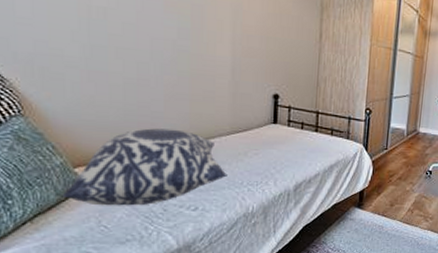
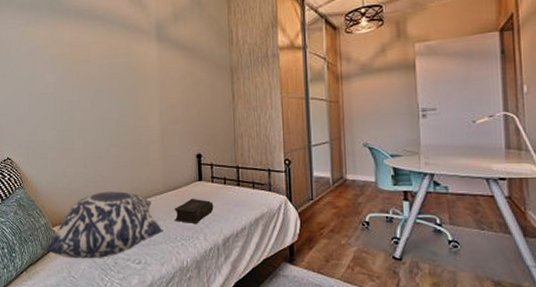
book: none [241,141,288,169] -> present [174,198,214,224]

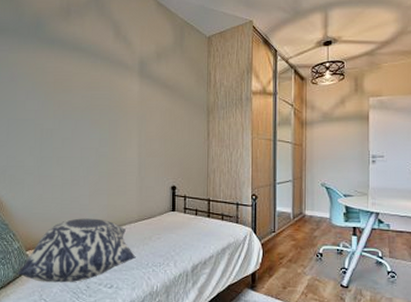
book: present [174,198,214,224] -> none [147,227,185,252]

